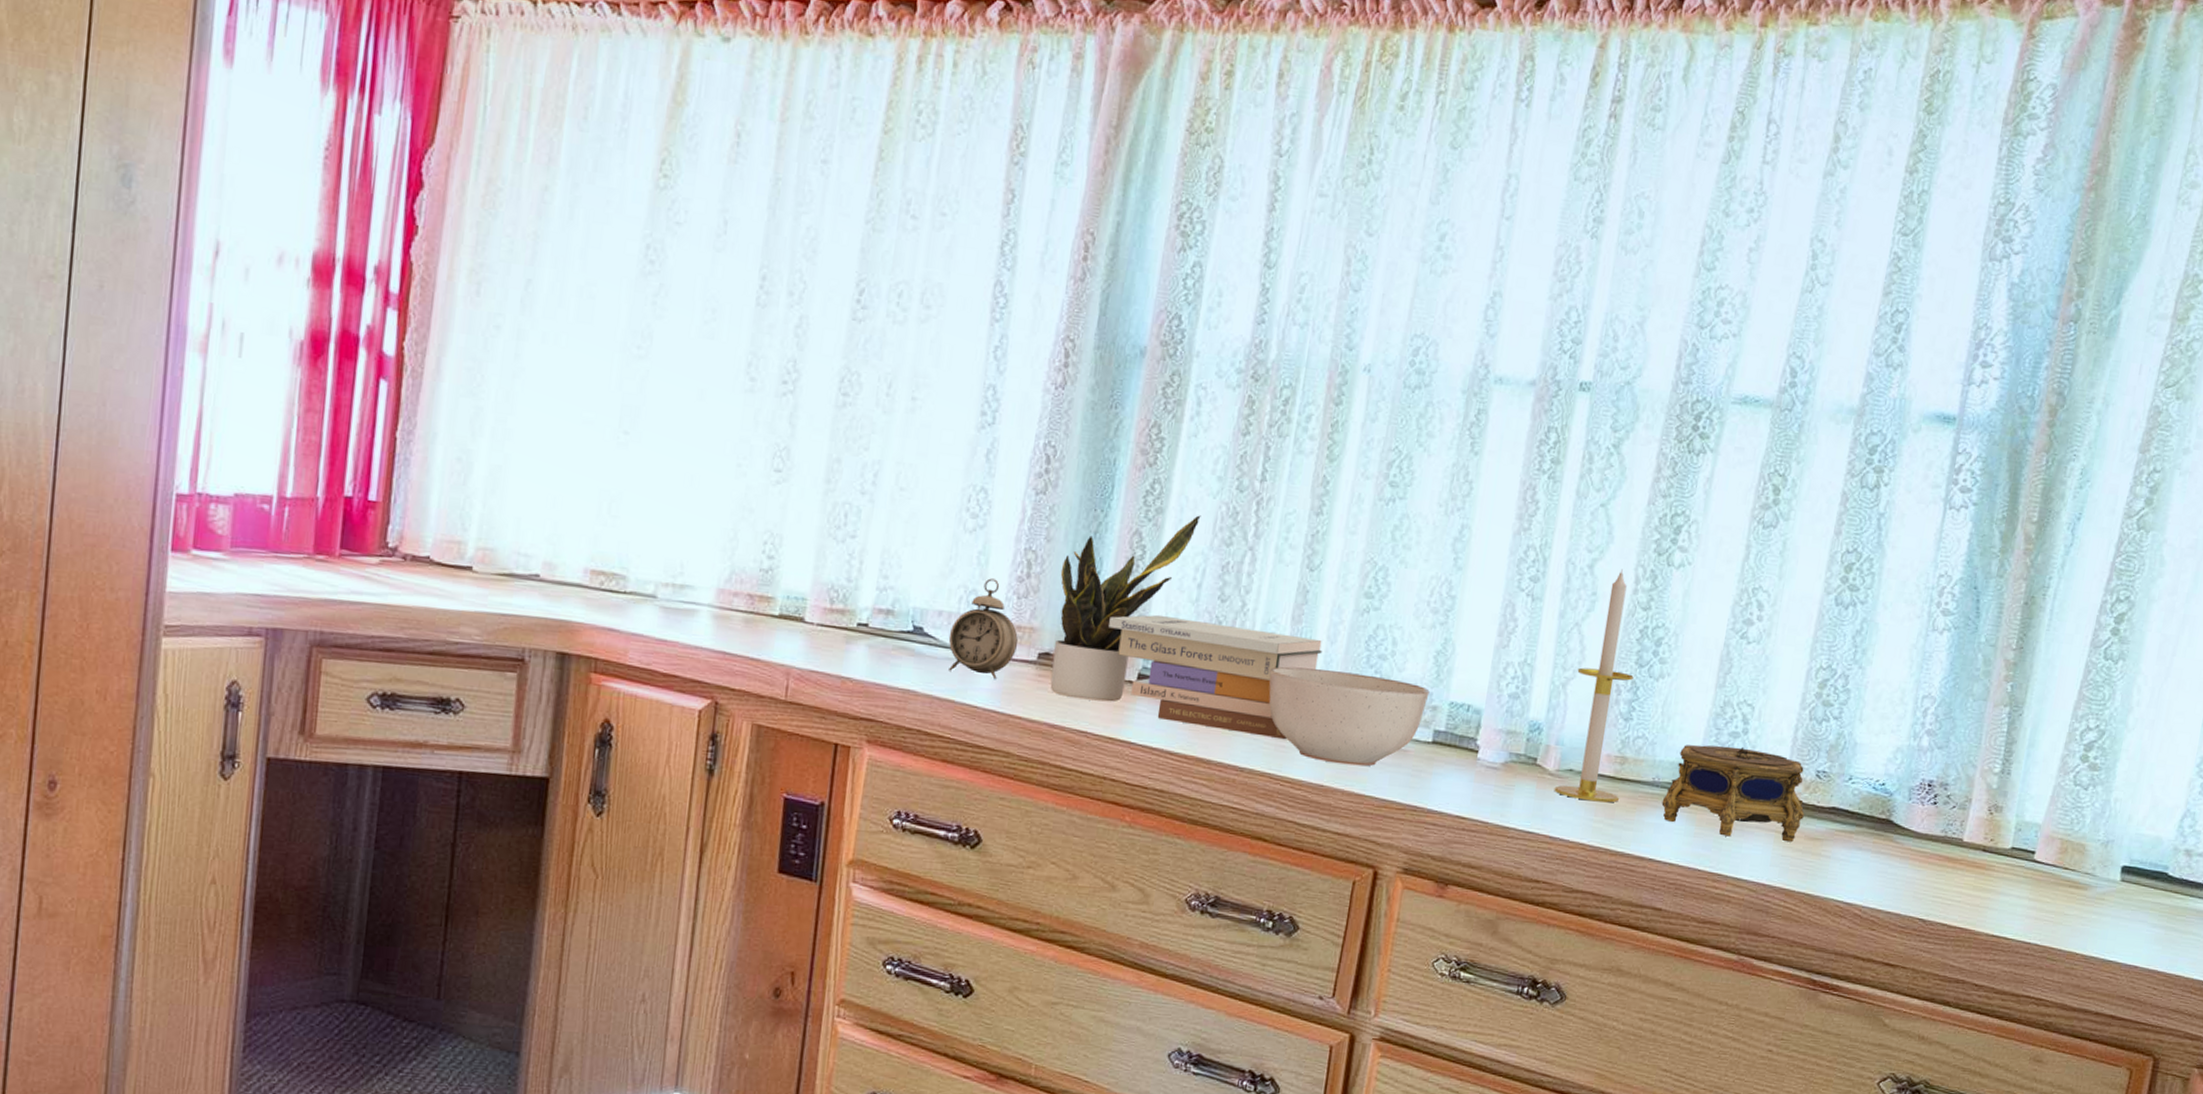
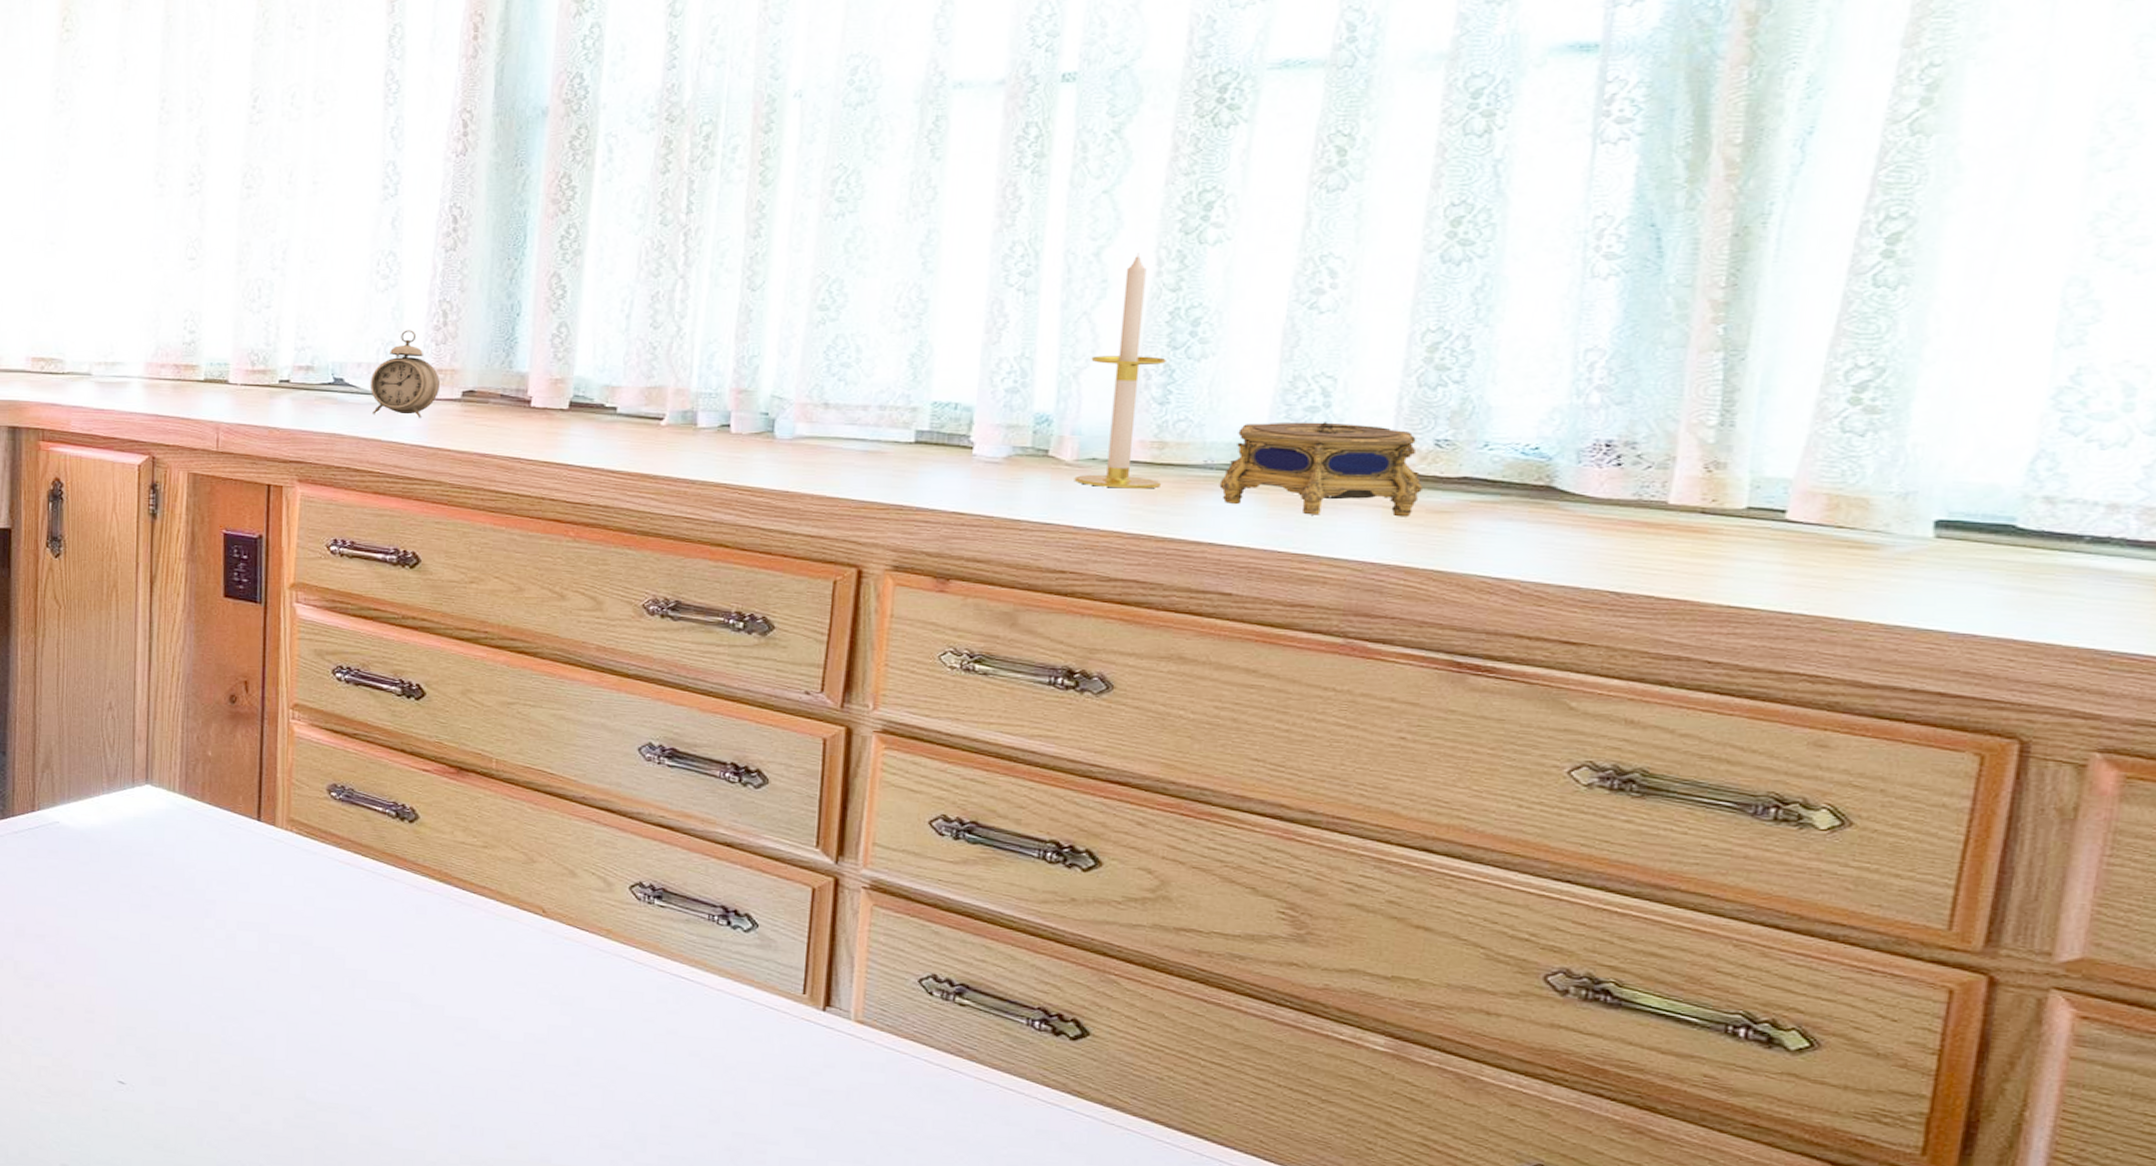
potted plant: present [1050,515,1201,702] -> none [477,252,623,430]
books: present [1108,614,1322,740] -> none [534,346,774,451]
bowl: present [1268,666,1430,767] -> none [714,382,907,471]

